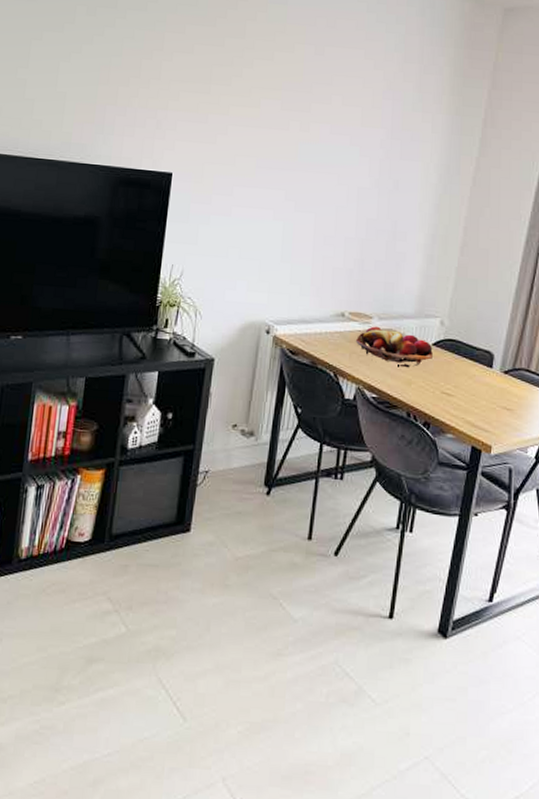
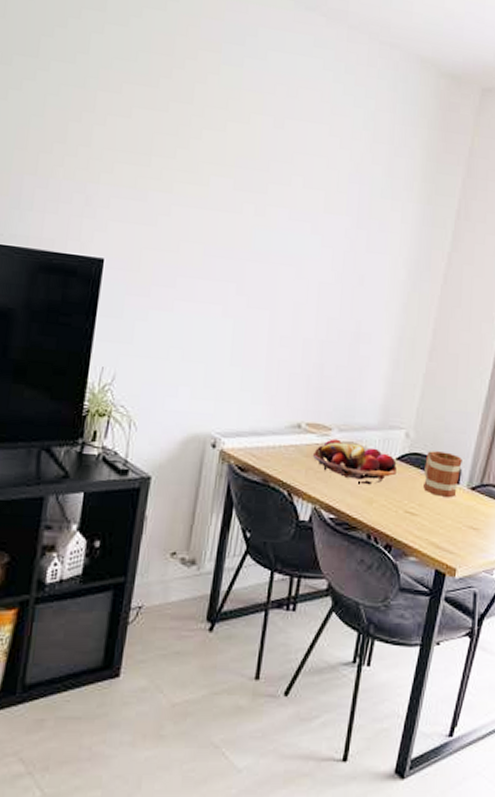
mug: none [459,337,495,380] -> present [423,451,462,497]

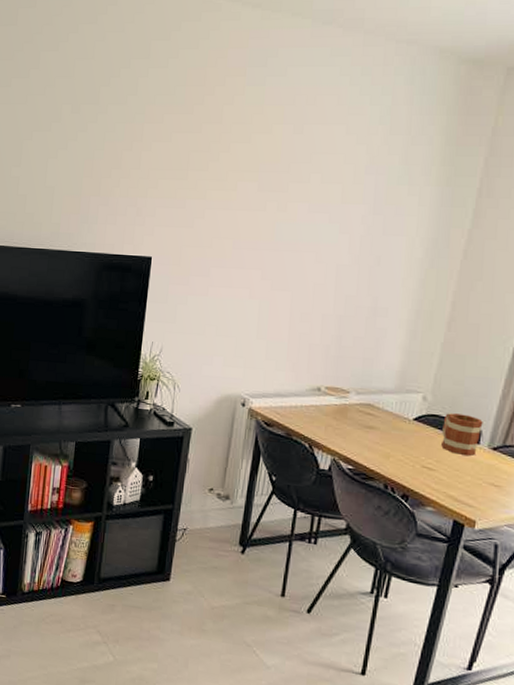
fruit basket: present [312,439,397,485] -> none [331,400,414,442]

